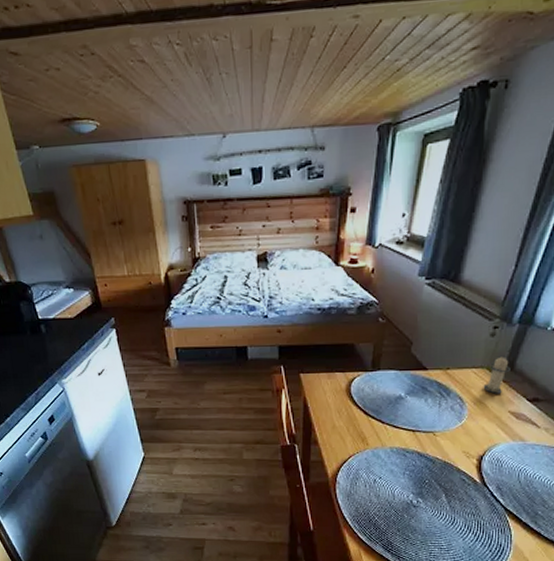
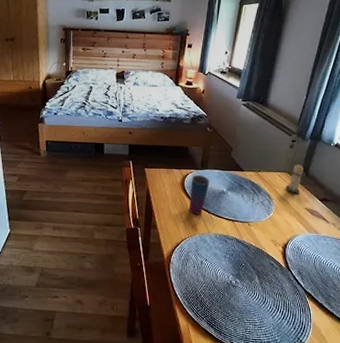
cup: none [358,378,383,426] -> present [189,175,210,215]

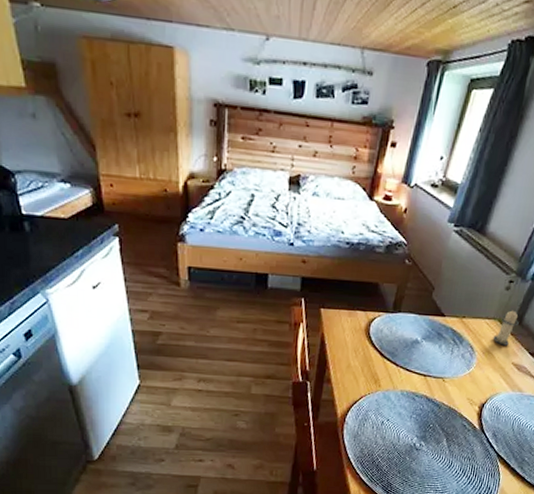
cup: present [189,175,210,215] -> none [373,319,402,368]

